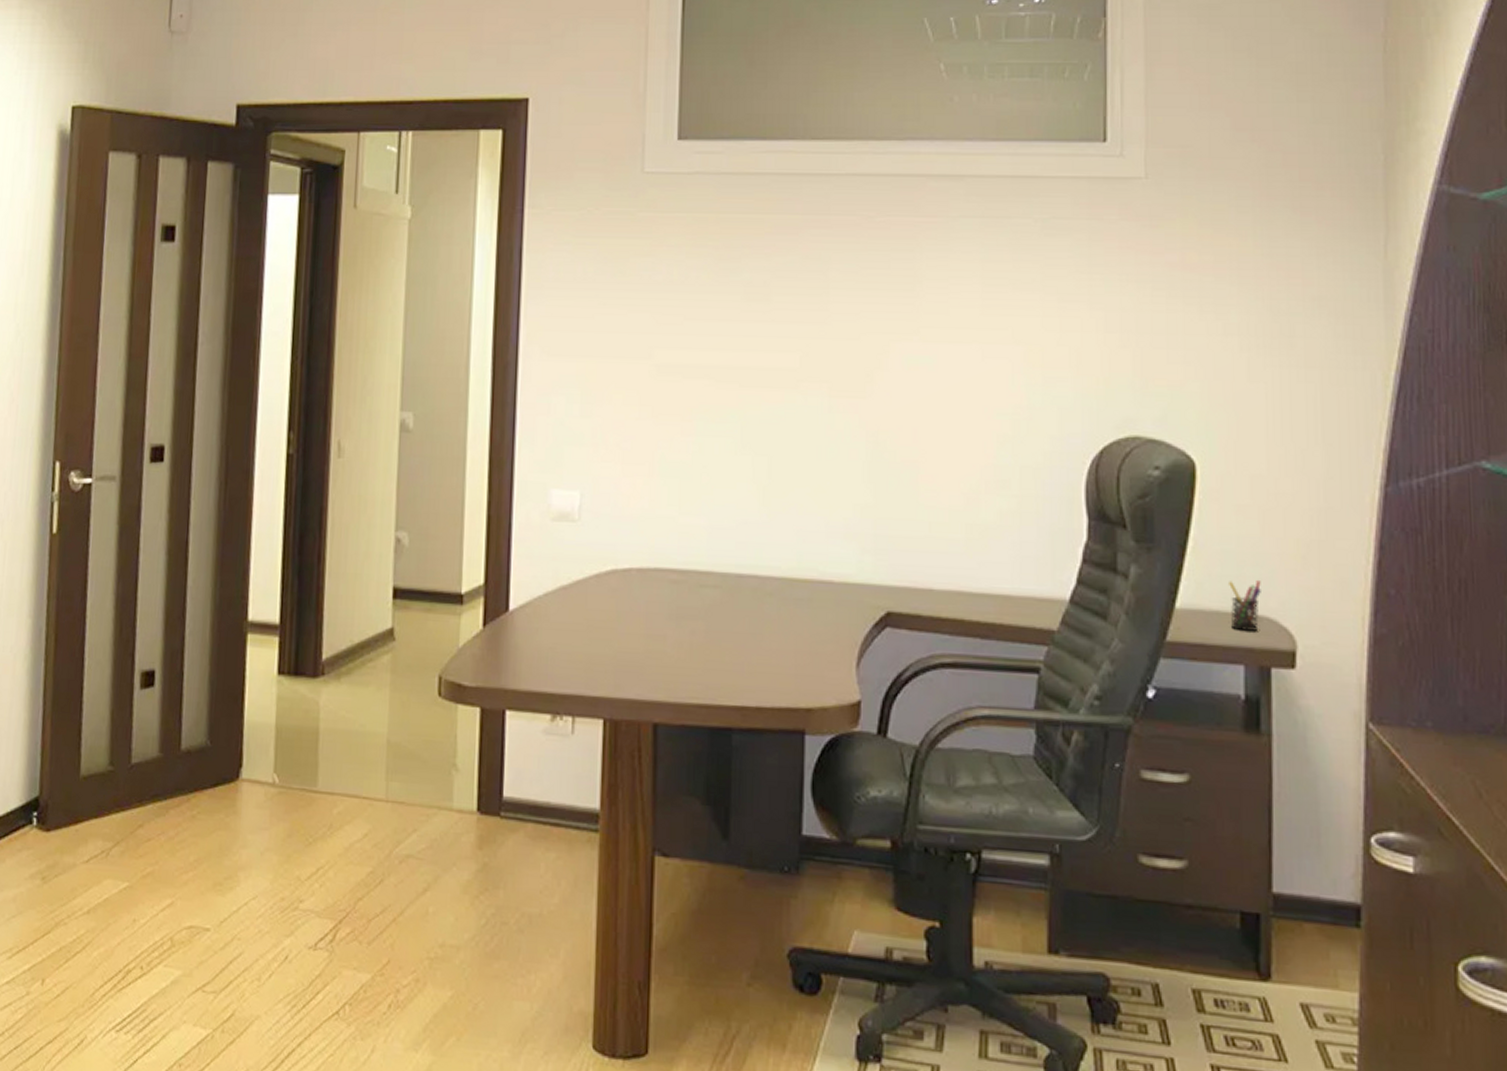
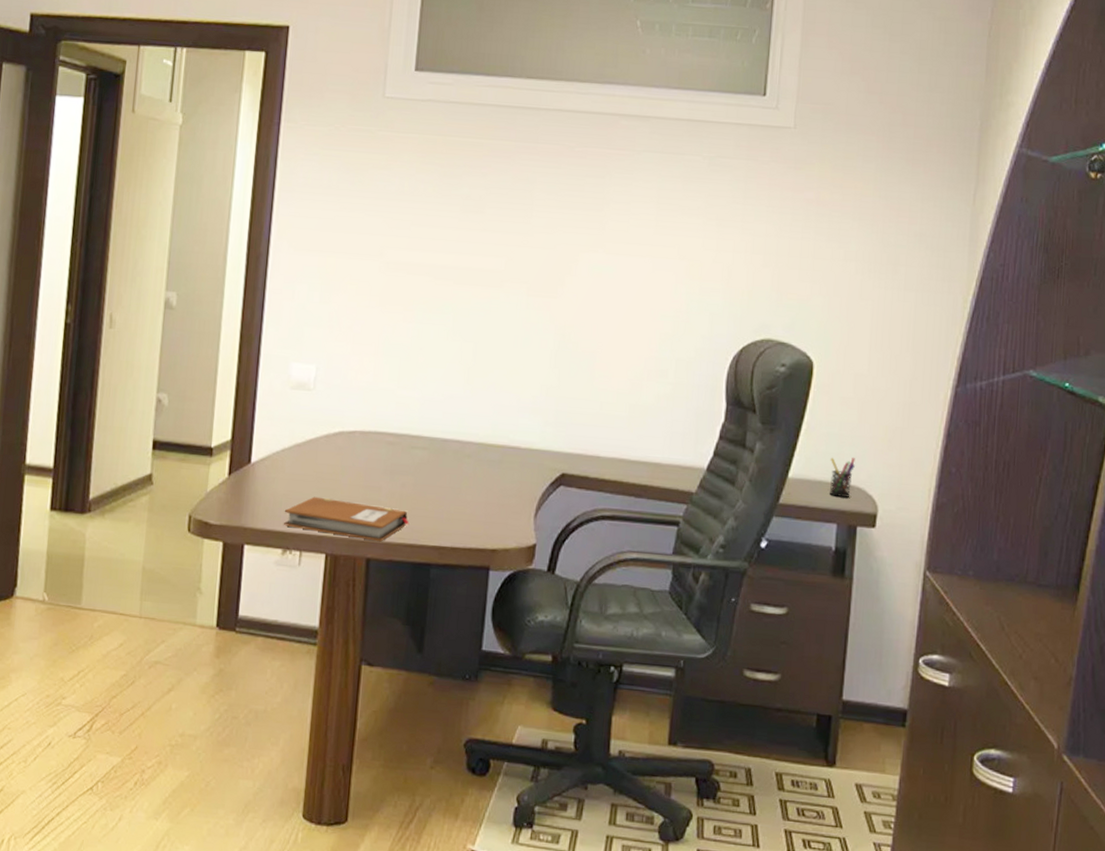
notebook: none [550,649,703,703] -> present [283,496,410,542]

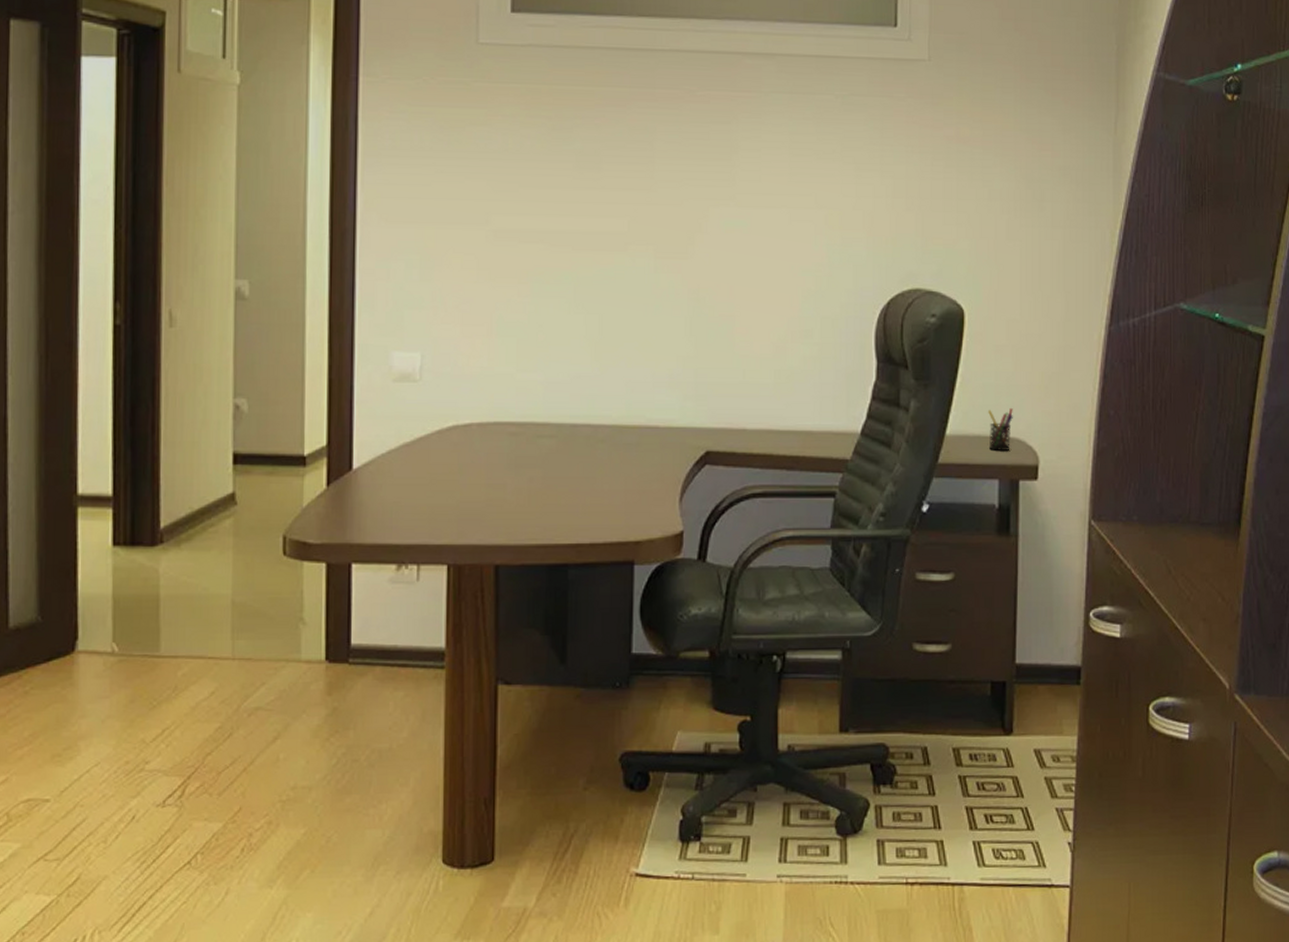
notebook: present [283,496,410,542] -> none [395,501,541,545]

